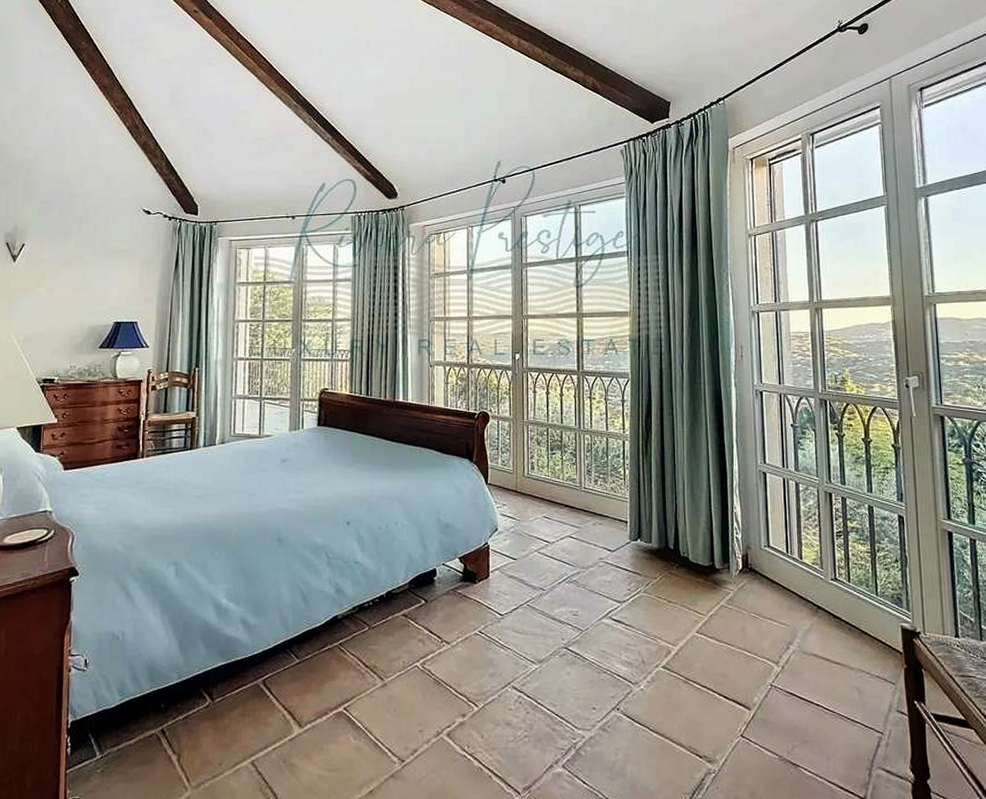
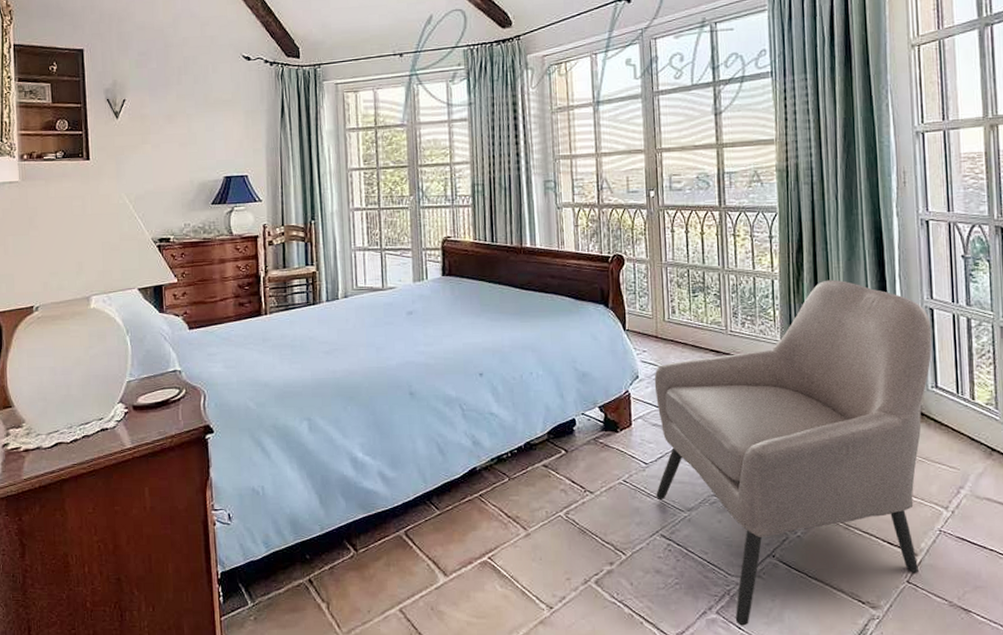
armchair: none [509,442,765,780] -> present [654,279,932,626]

